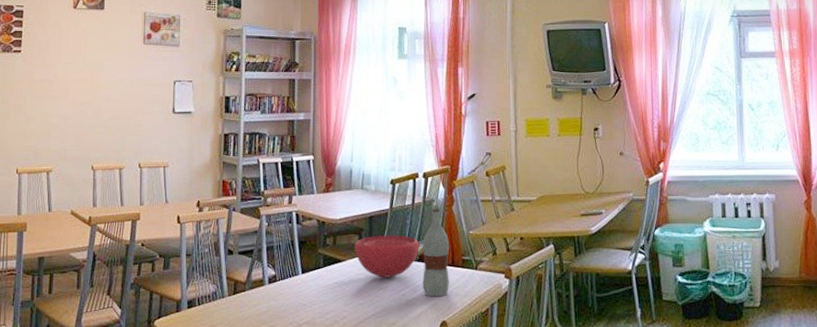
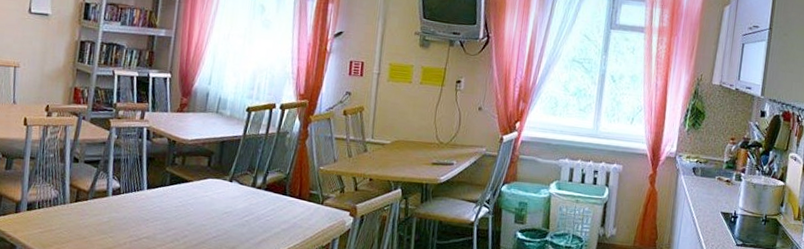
bowl: present [354,235,419,278] -> none [202,160,269,203]
bottle: present [423,208,450,297] -> none [267,140,299,227]

